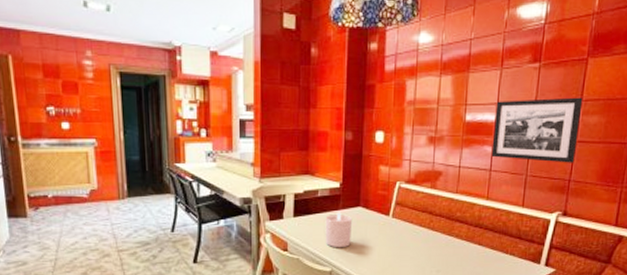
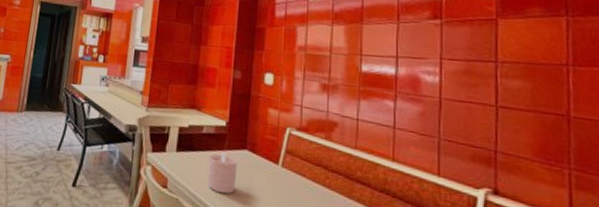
picture frame: present [491,97,583,163] -> none [394,54,499,131]

